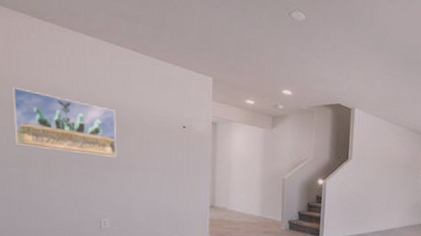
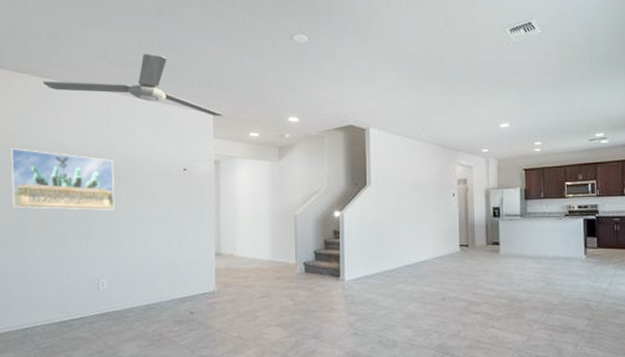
ceiling fan: none [44,10,222,81] -> present [42,54,223,116]

